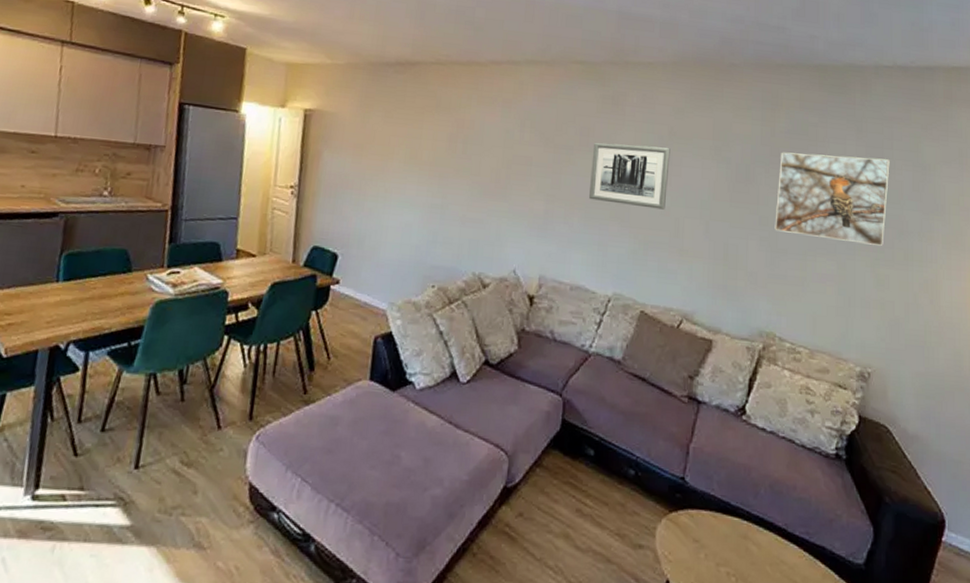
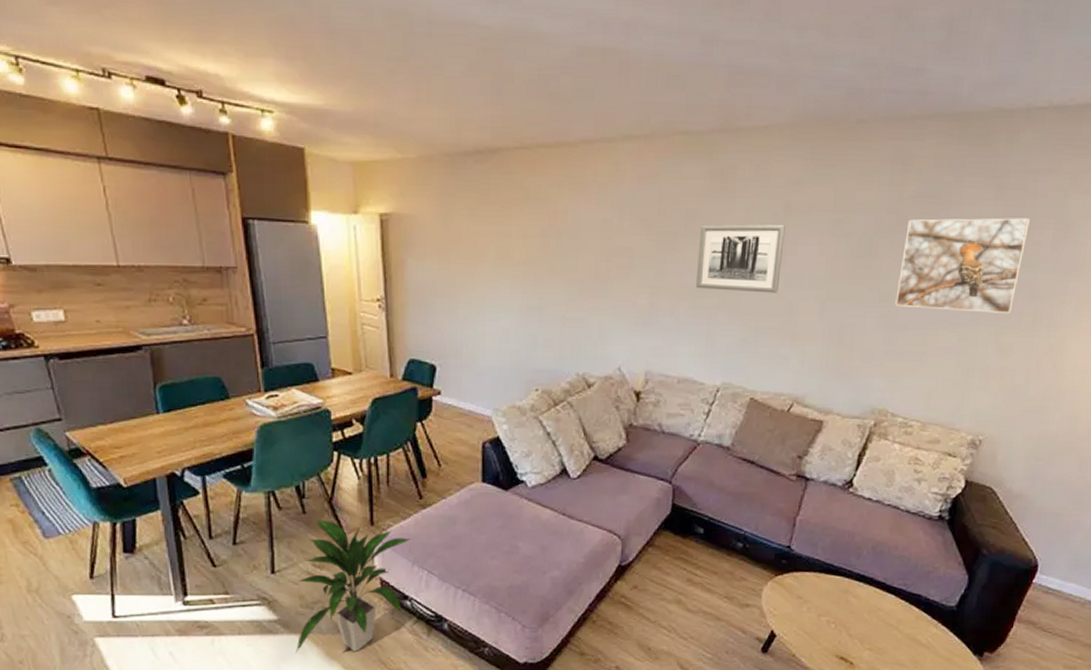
indoor plant: none [141,409,289,574] -> present [295,519,411,653]

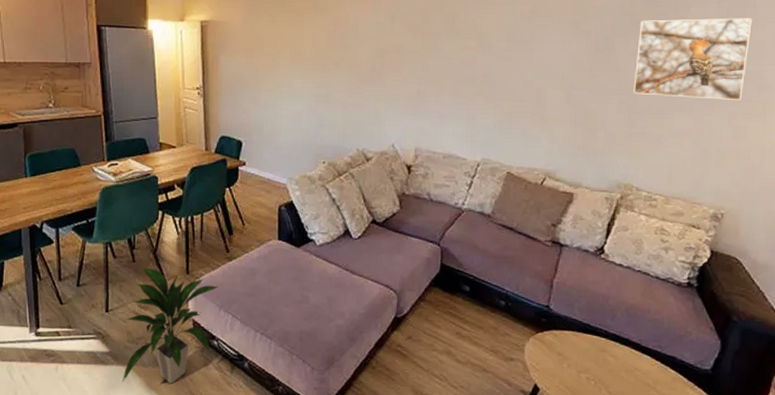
wall art: present [696,224,786,293] -> none [457,25,532,83]

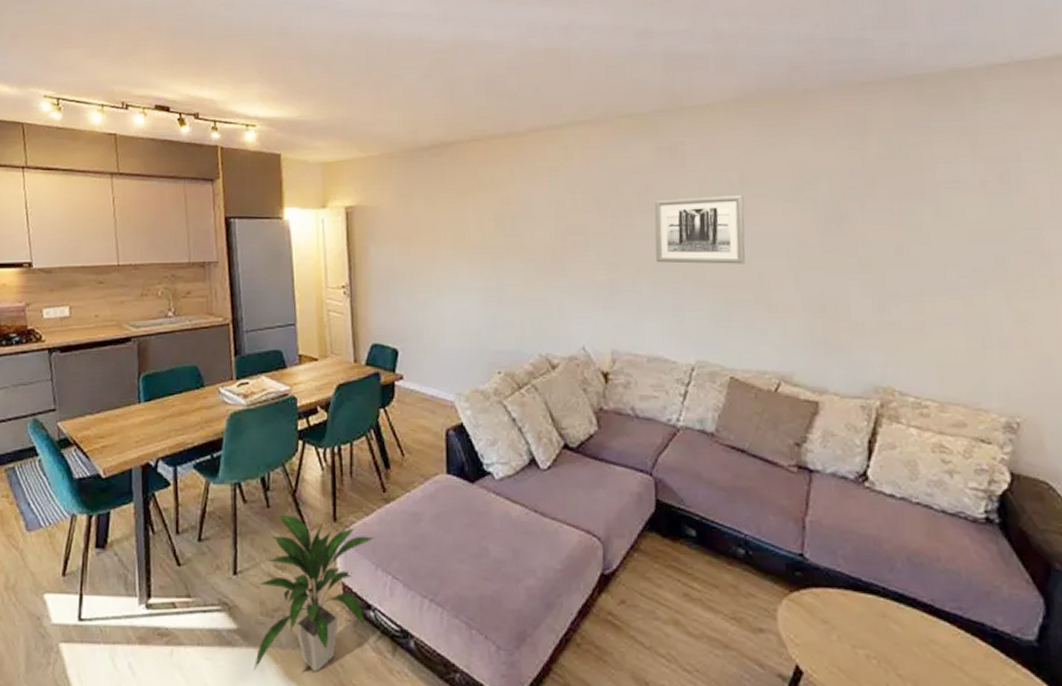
wall art: none [457,25,532,83] -> present [654,194,745,264]
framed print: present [633,18,752,100] -> none [877,173,1020,275]

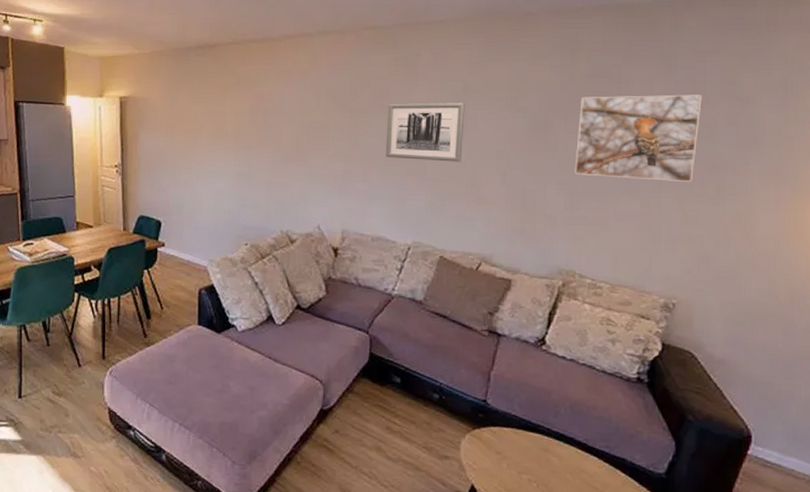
indoor plant: present [253,514,374,672] -> none [34,351,136,476]
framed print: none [877,173,1020,275] -> present [574,94,702,182]

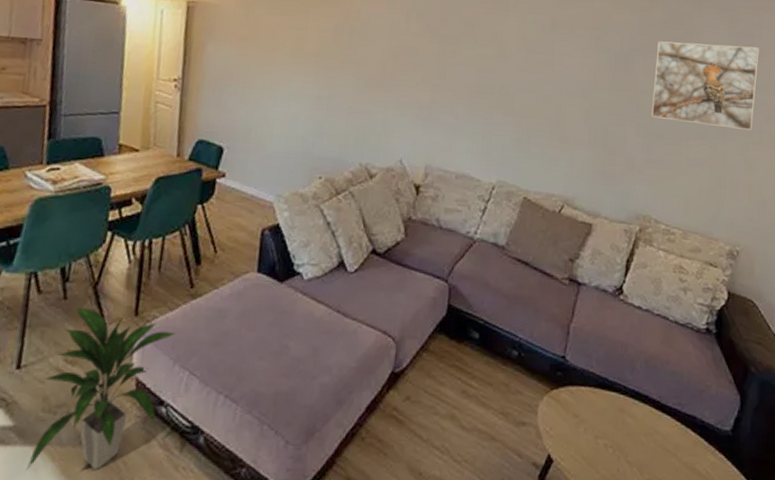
indoor plant: none [34,351,136,476] -> present [26,306,176,470]
wall art: present [386,102,465,162] -> none [474,32,553,98]

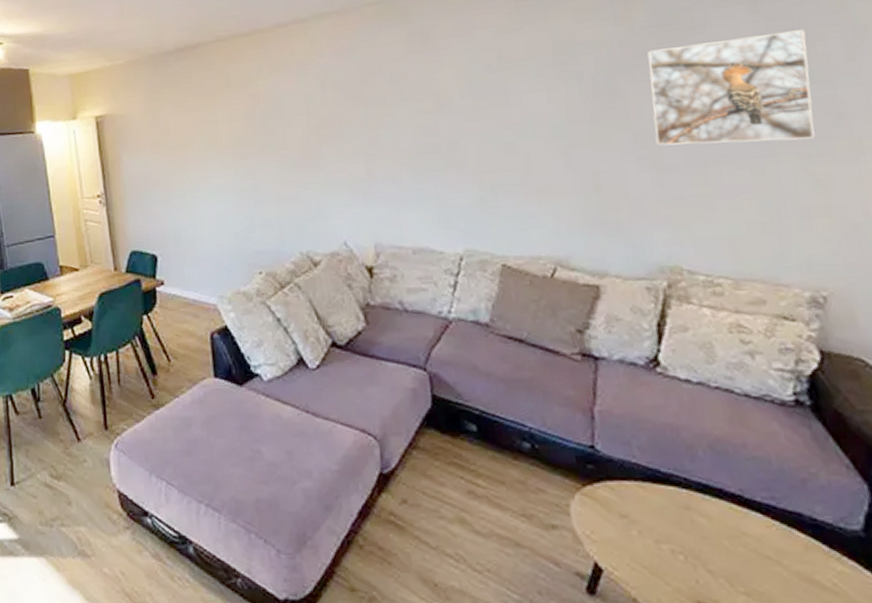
indoor plant: present [26,306,176,470] -> none [36,424,146,580]

